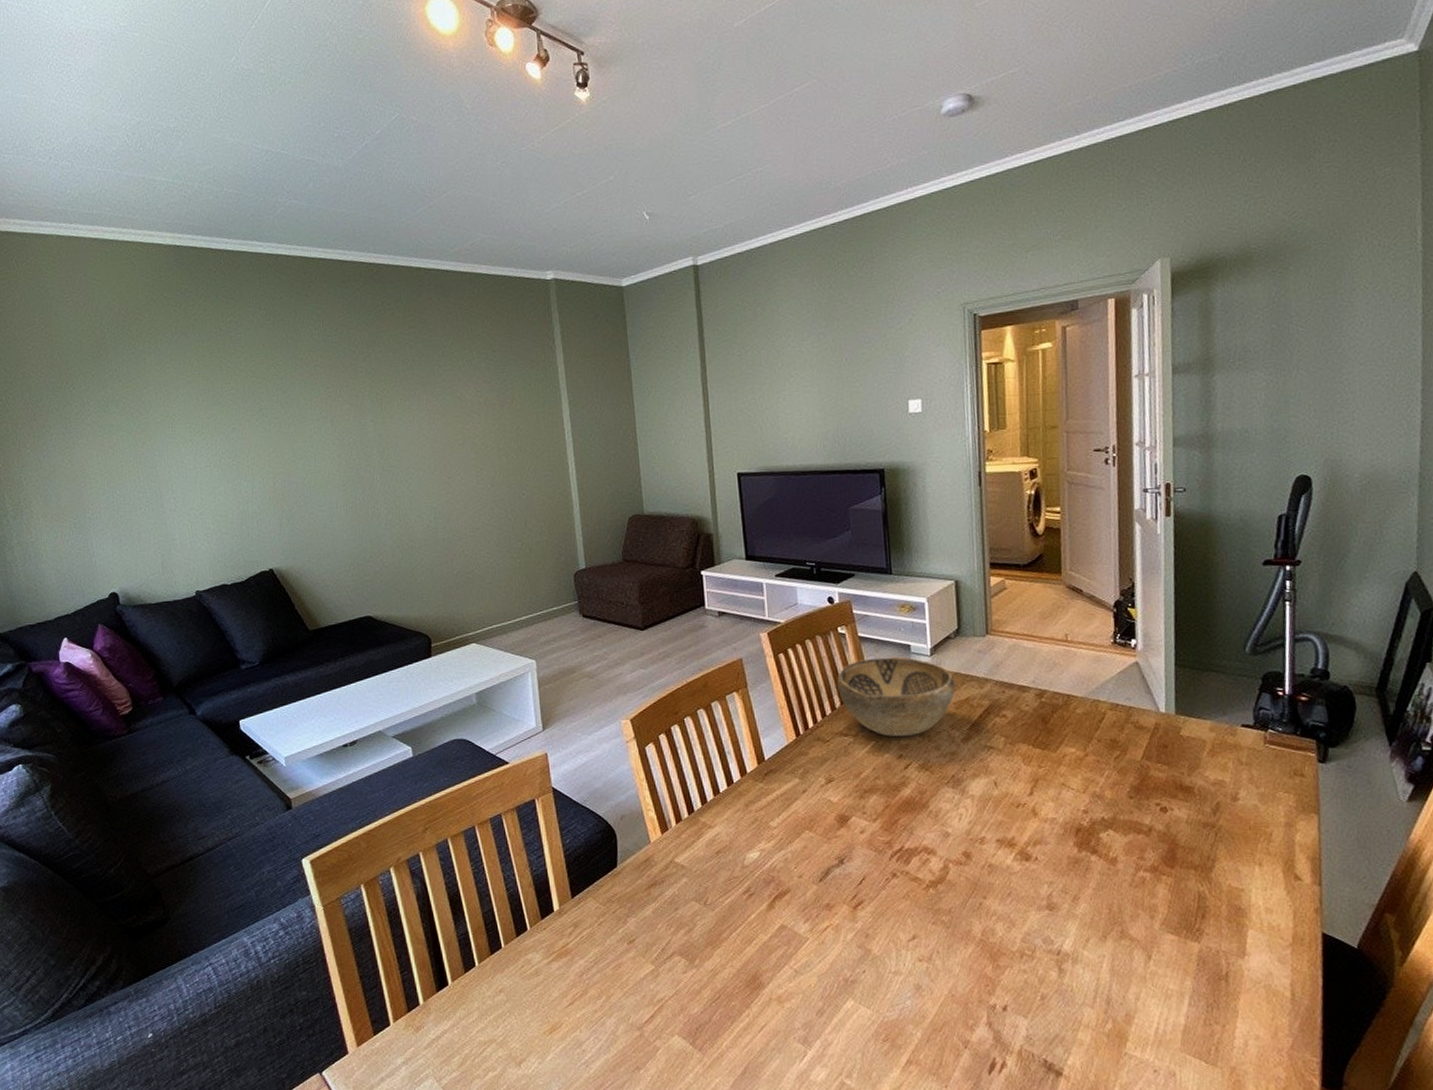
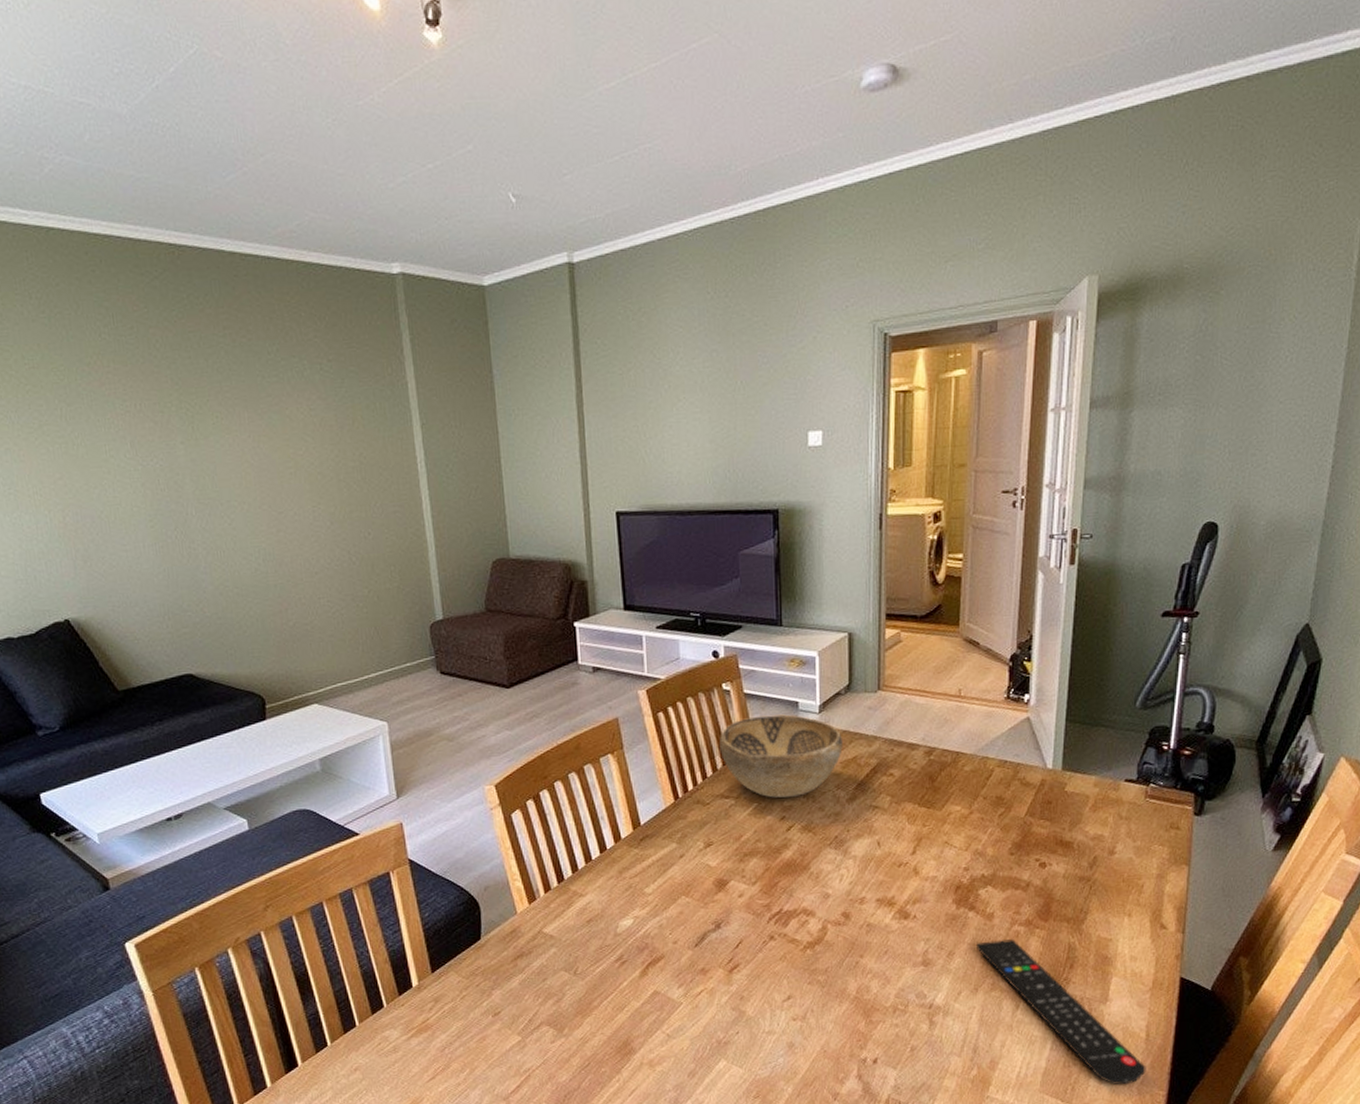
remote control: none [1102,885,1295,1049] -> present [977,939,1146,1085]

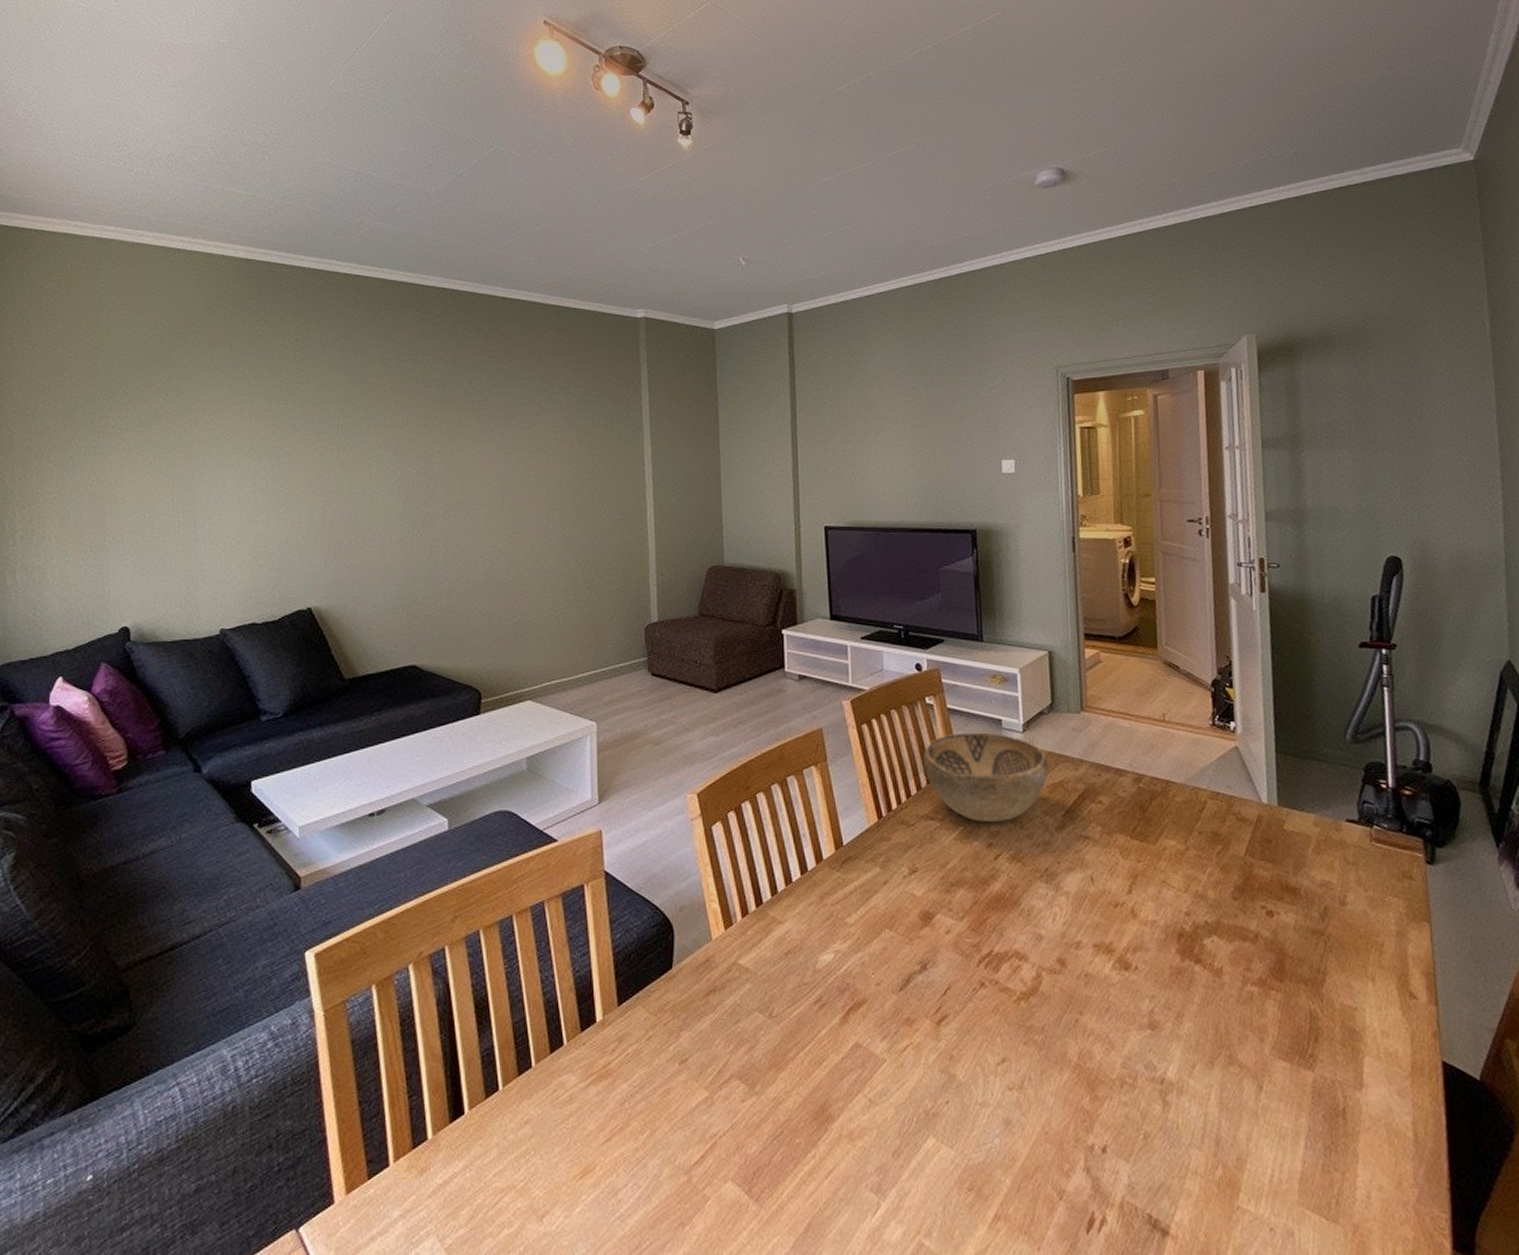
remote control: present [977,939,1146,1085] -> none [1207,1002,1421,1202]

